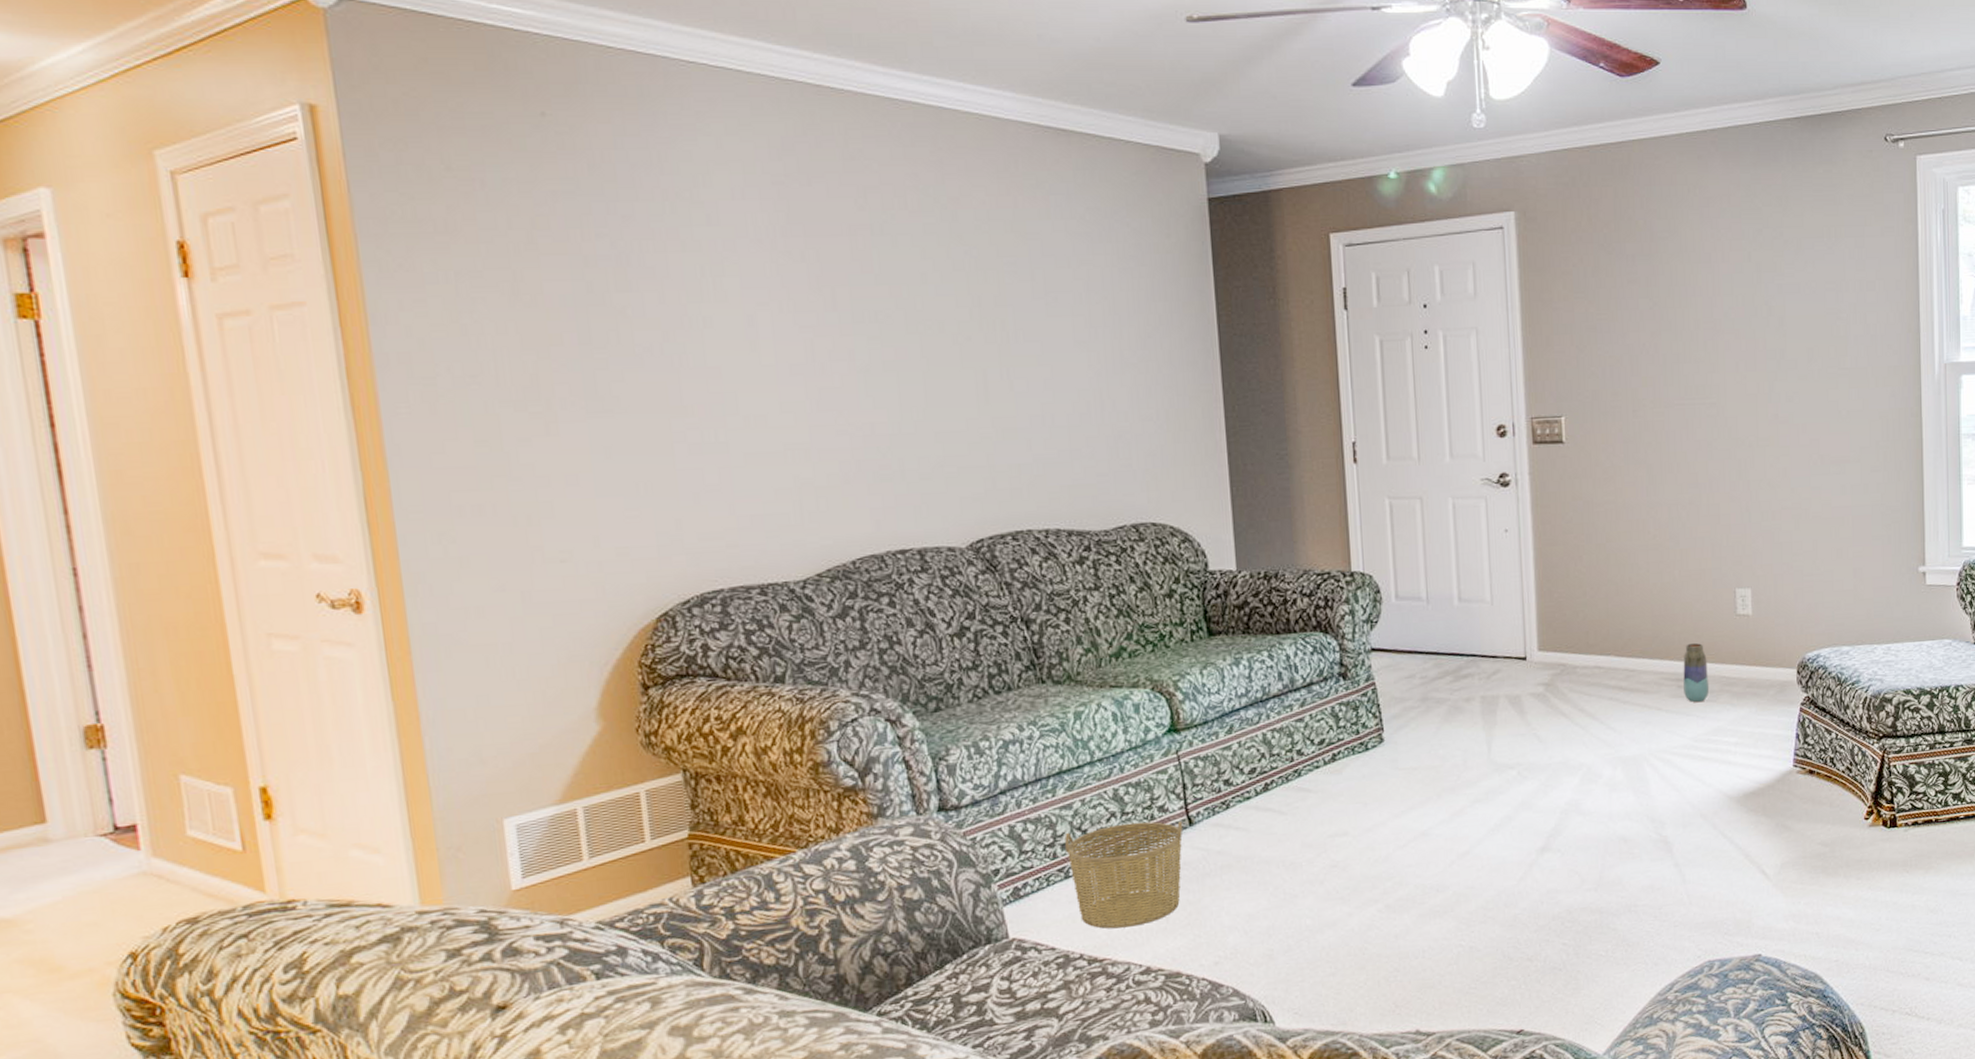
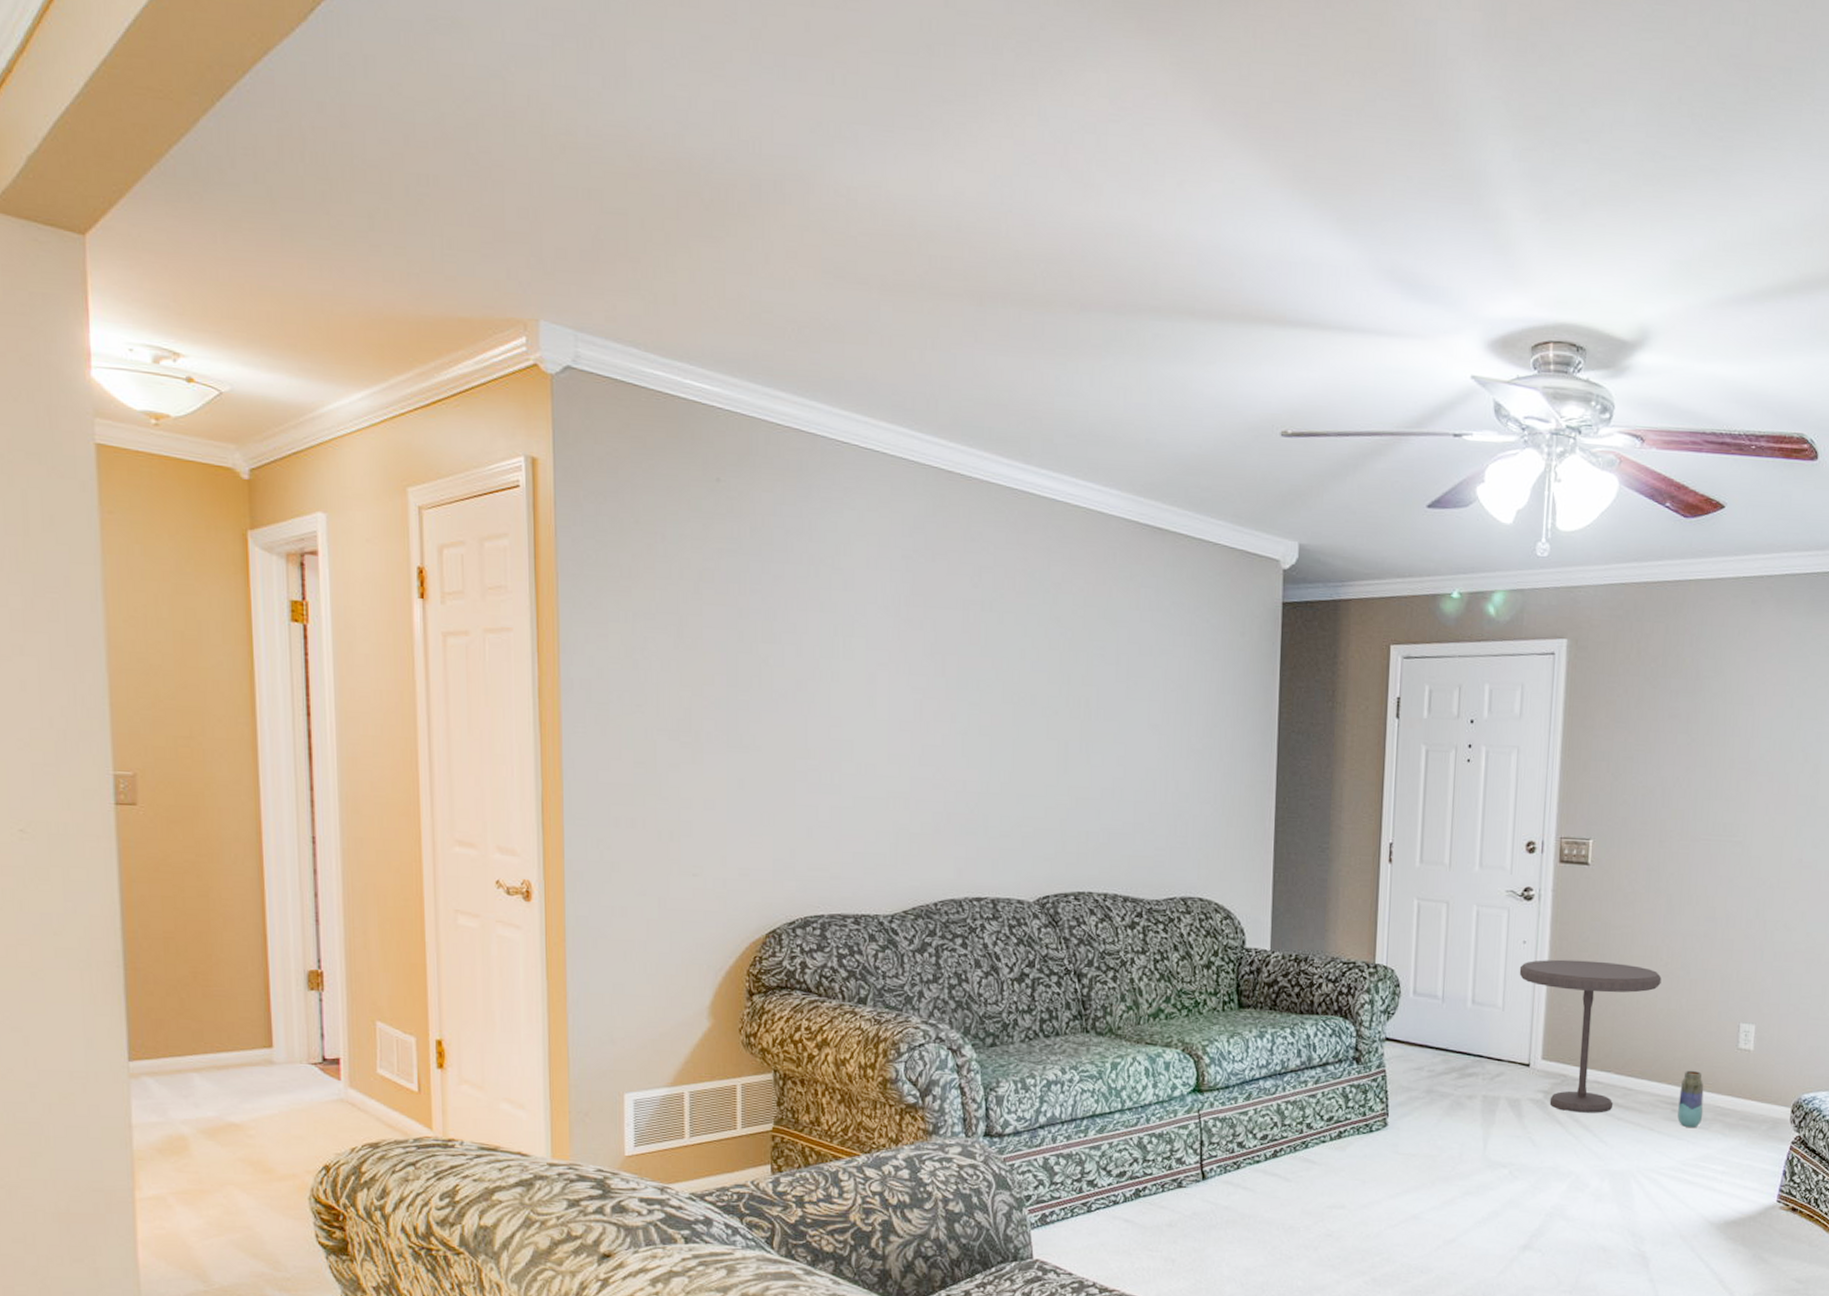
basket: present [1065,821,1183,929] -> none [1091,1169,1197,1264]
side table: none [1504,541,1651,702] -> present [1519,959,1662,1113]

